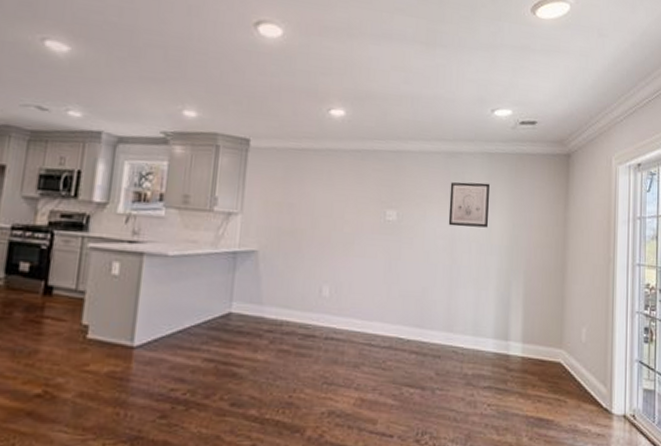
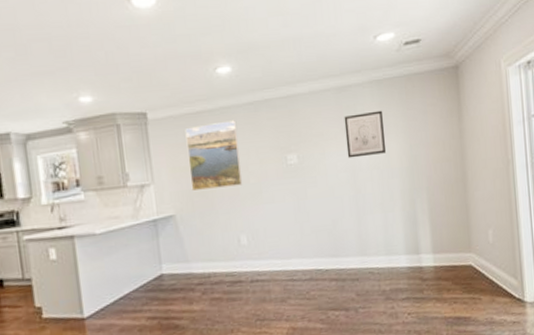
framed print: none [280,162,340,233] -> present [185,120,243,191]

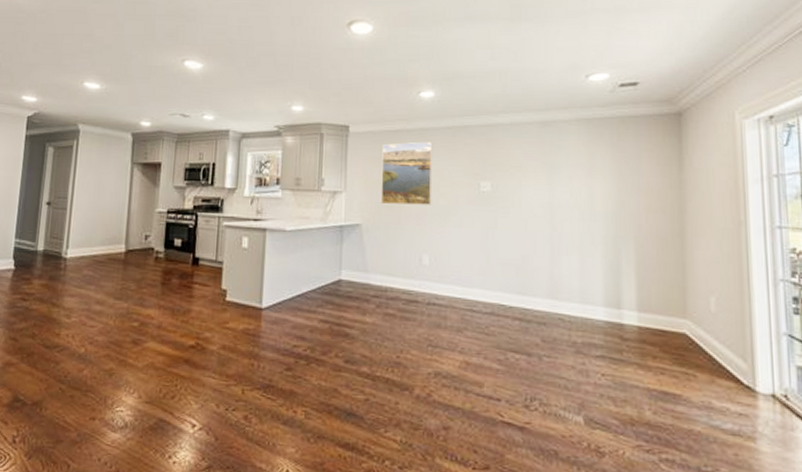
wall art: present [344,110,387,158] -> none [545,149,590,195]

